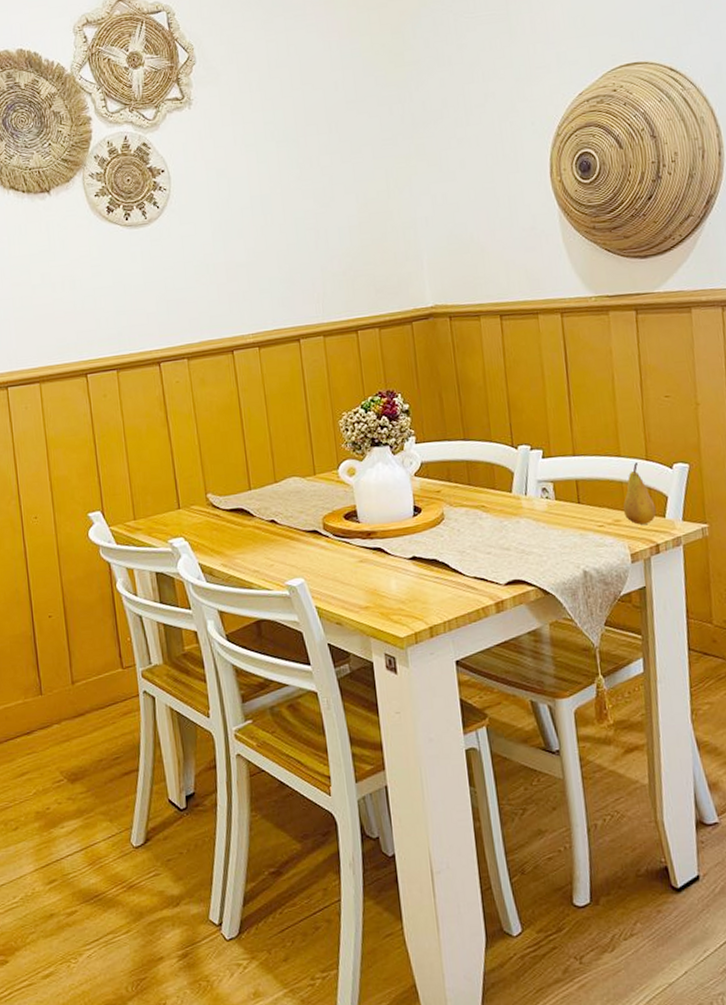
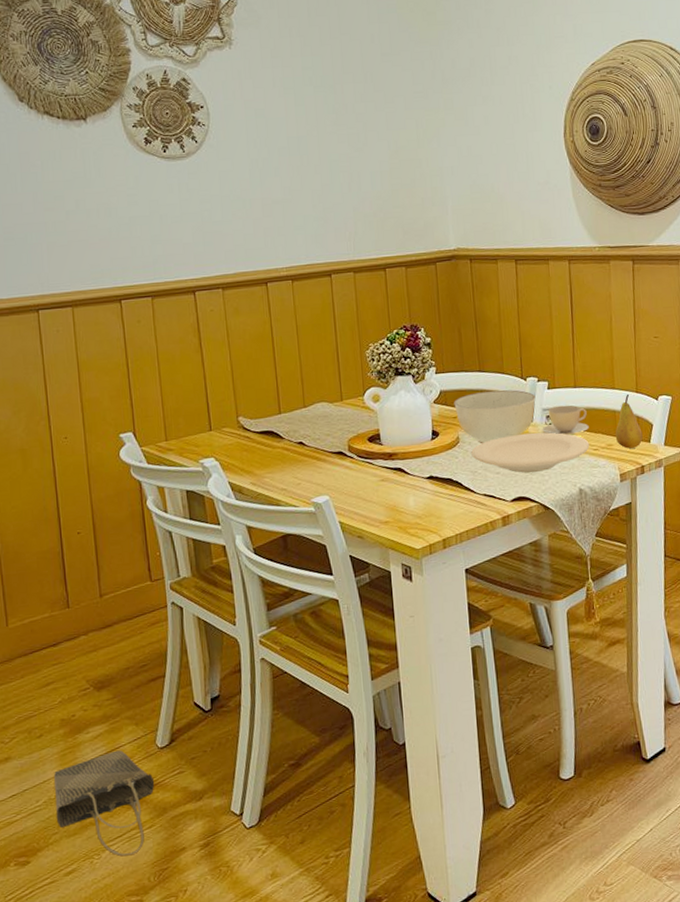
tote bag: none [30,847,131,962] -> present [54,750,155,856]
bowl: none [436,459,529,521] -> present [454,390,536,444]
plate: none [458,507,594,553] -> present [471,432,590,473]
teacup: none [537,475,592,510] -> present [542,405,589,436]

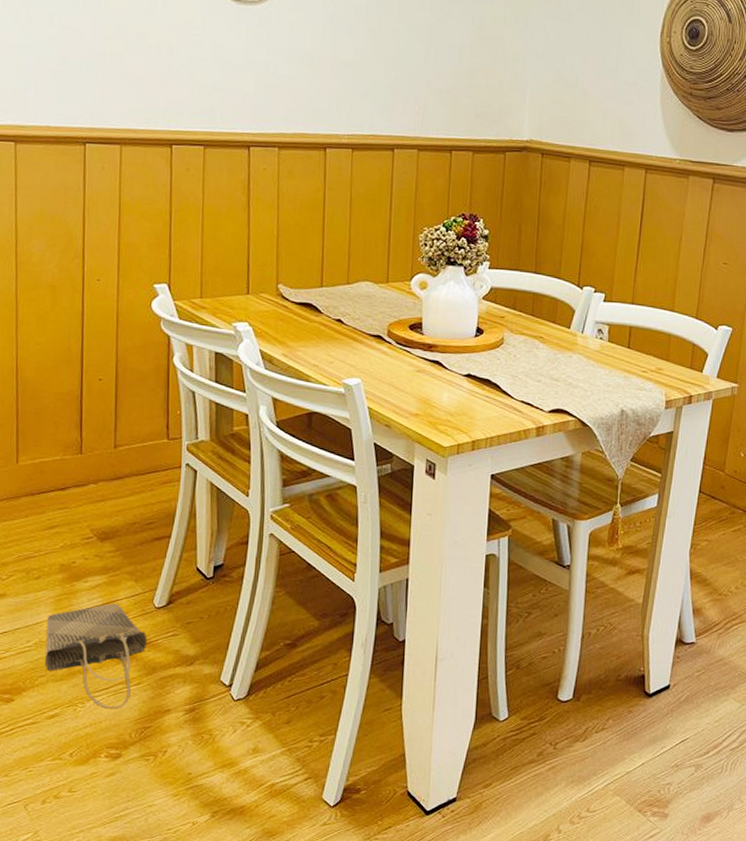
bowl: present [454,390,536,444] -> none [503,294,590,349]
plate: present [471,432,590,473] -> none [514,344,639,386]
teacup: present [542,405,589,436] -> none [591,320,641,353]
fruit: present [615,394,643,449] -> none [666,318,696,376]

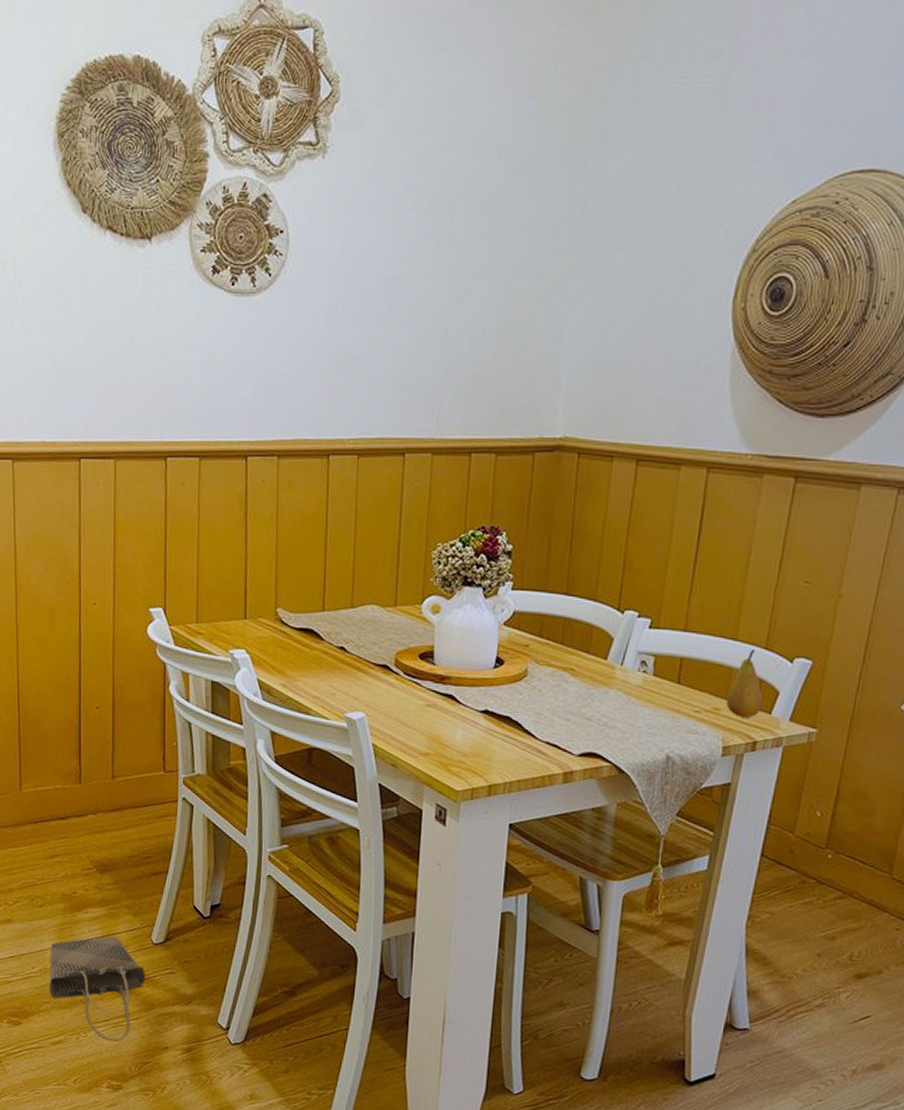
fruit: none [666,318,696,376] -> present [725,649,763,718]

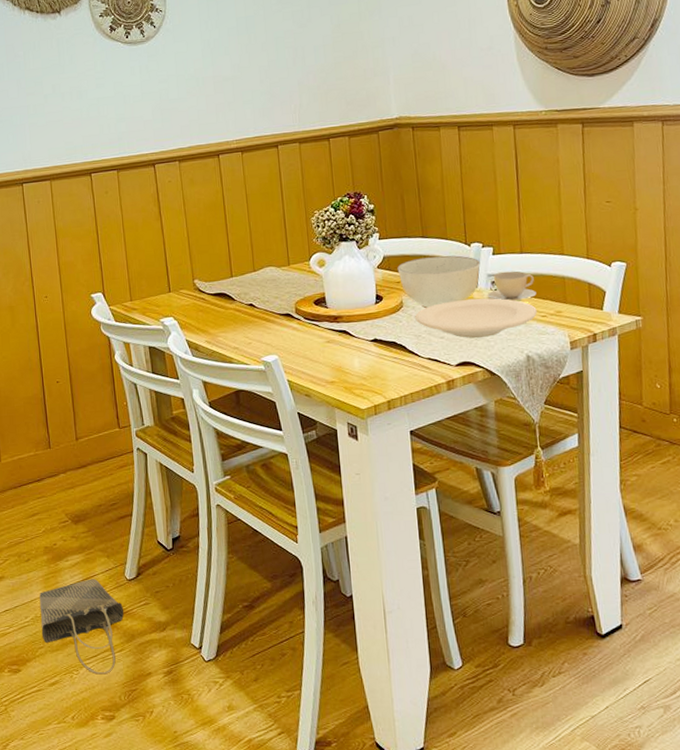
bowl: none [528,619,632,683] -> present [397,255,480,309]
plate: none [539,677,690,727] -> present [415,298,537,338]
teacup: none [632,650,695,689] -> present [487,271,537,302]
fruit: present [725,649,763,718] -> none [564,260,595,316]

